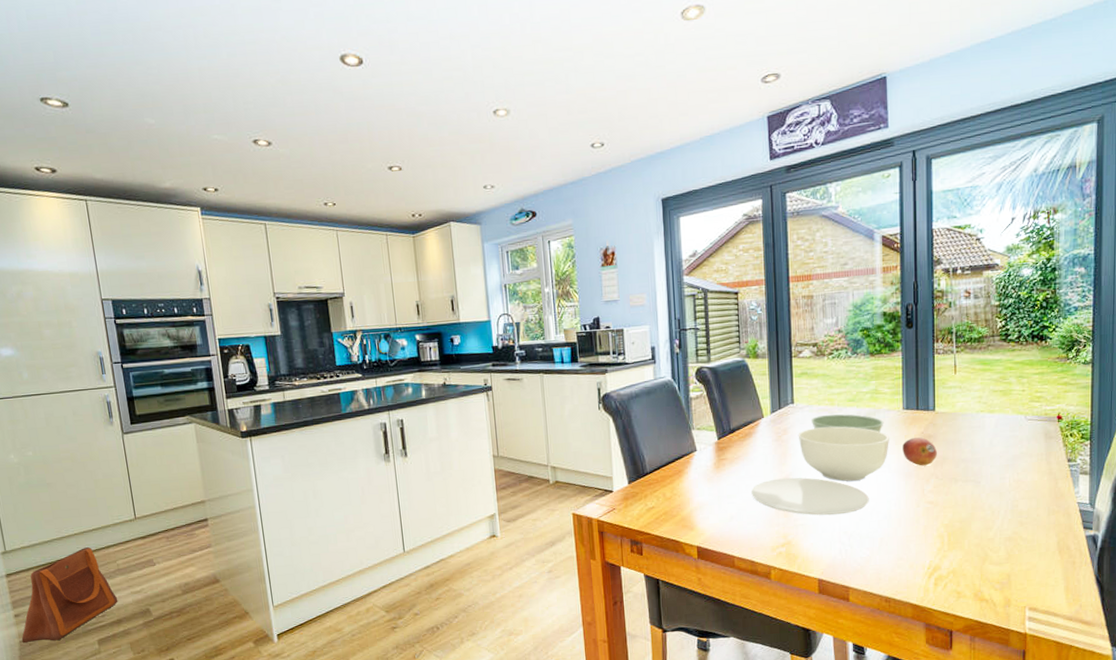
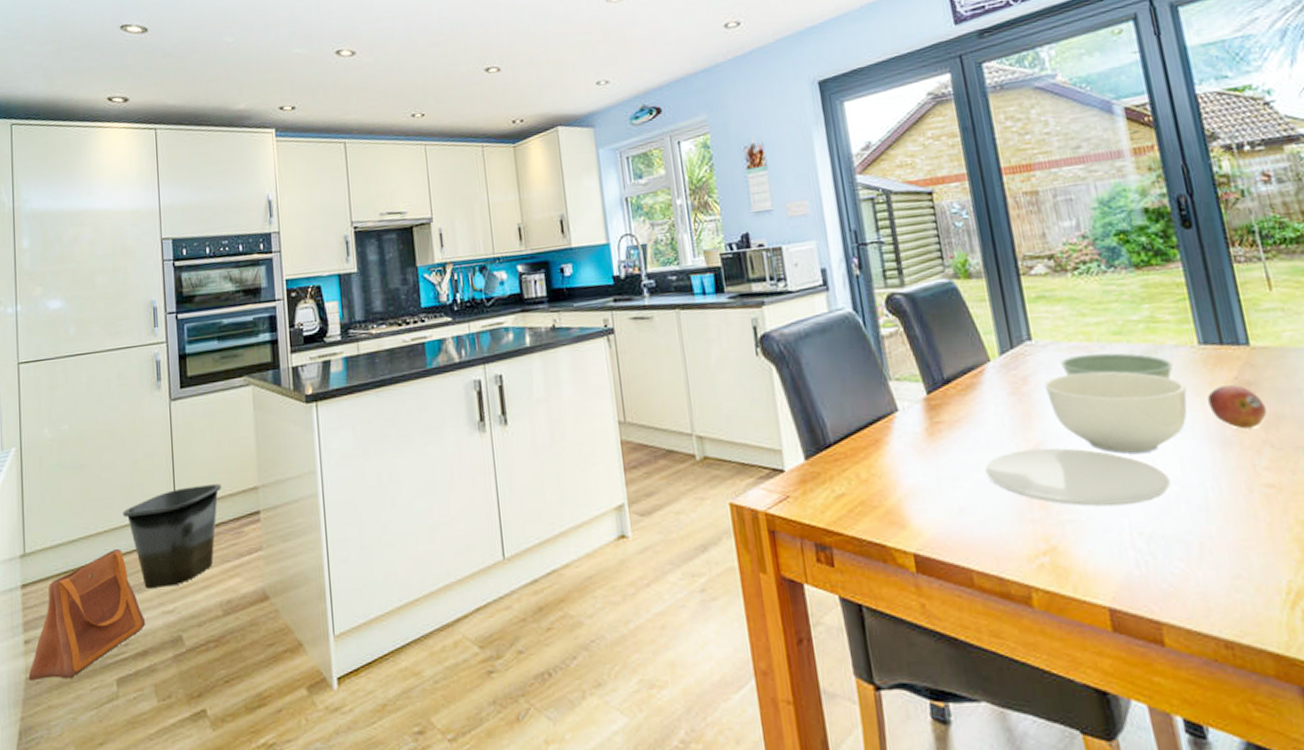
waste bin: none [89,498,174,576] -> present [123,483,222,588]

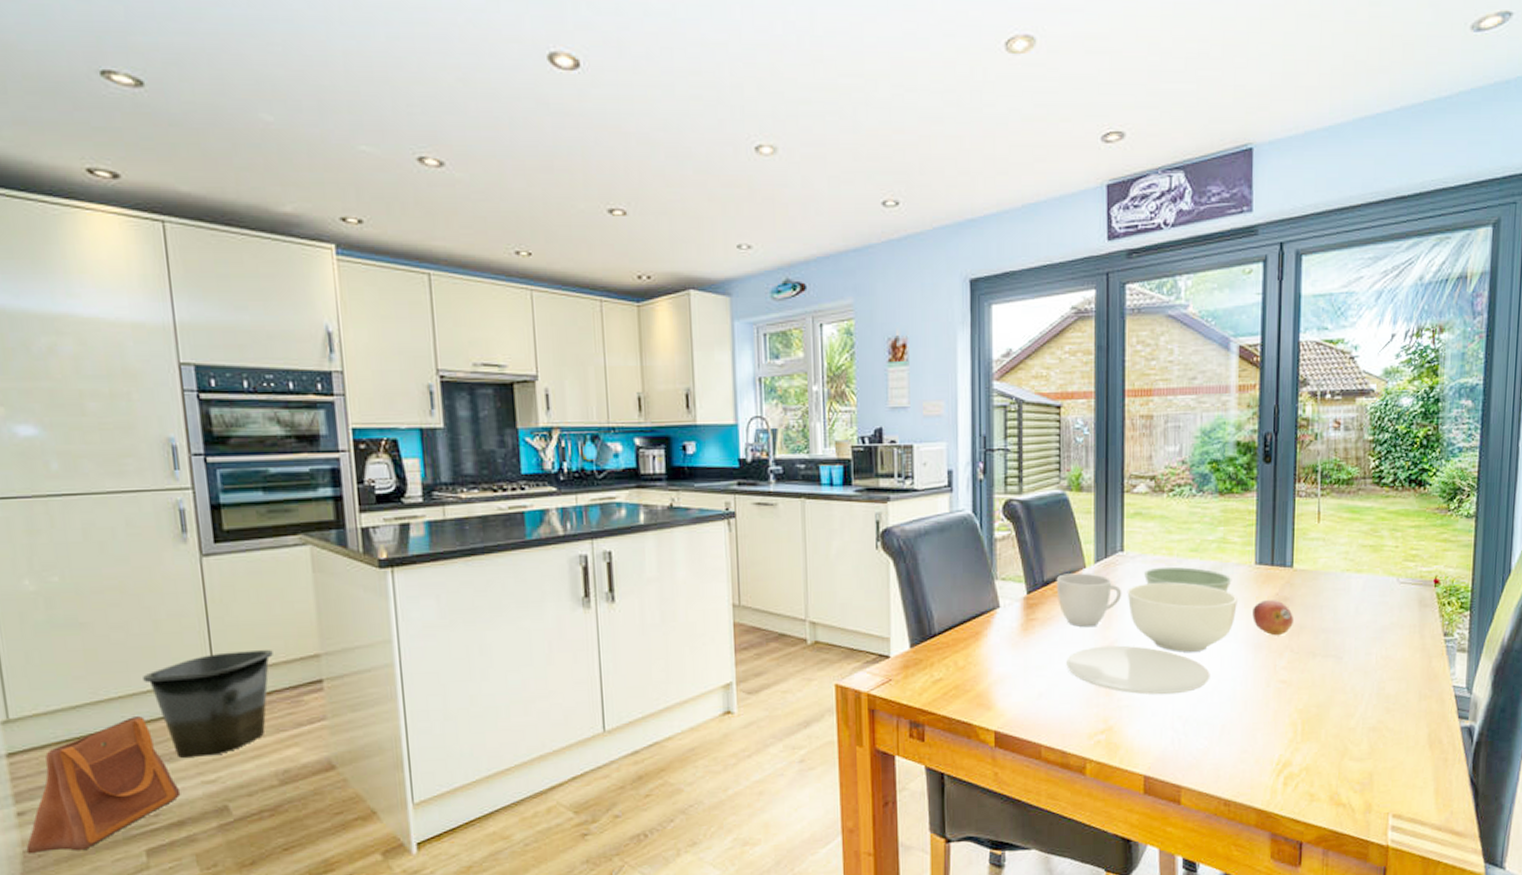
cup: none [957,367,1039,429] -> present [1056,573,1122,628]

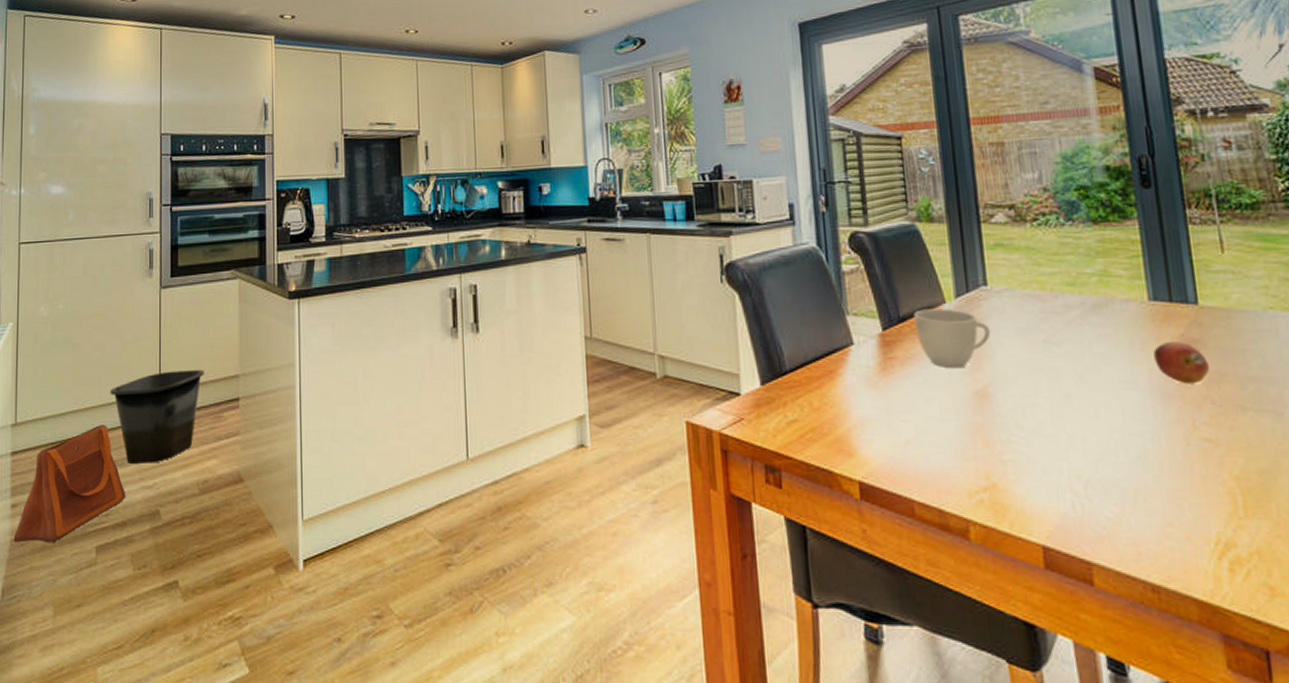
plate: present [1066,645,1210,695] -> none [933,389,1111,450]
bowl: present [1127,582,1237,652] -> none [996,320,1133,400]
bowl: present [1144,566,1232,592] -> none [1014,302,1123,332]

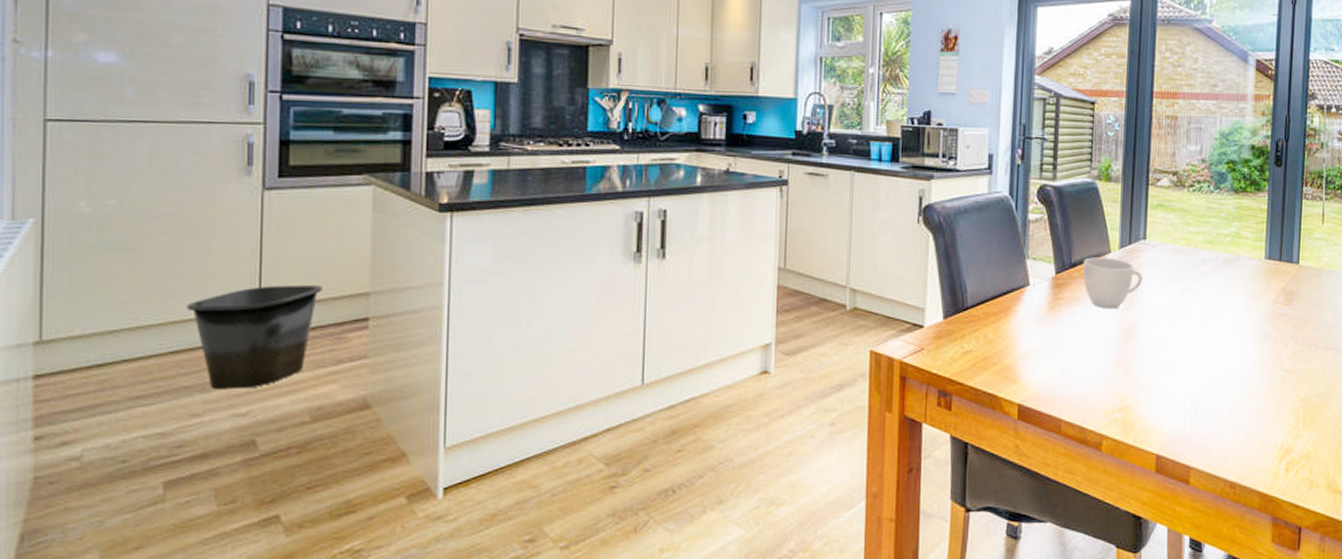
shopping bag: present [13,423,126,543] -> none [38,343,209,481]
fruit: present [1153,342,1211,385] -> none [1261,293,1299,327]

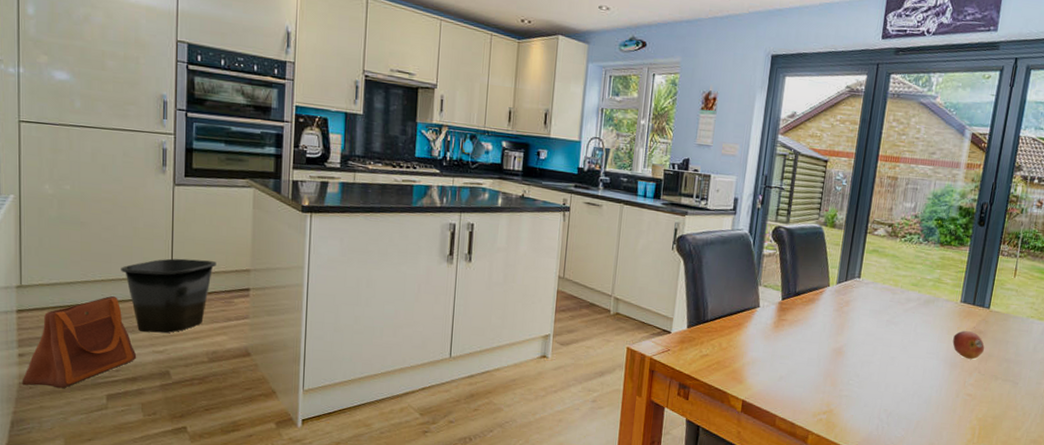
shopping bag: none [38,343,209,481] -> present [22,295,137,389]
cup: present [1082,257,1143,309] -> none [804,288,855,332]
fruit: none [1261,293,1299,327] -> present [952,331,985,360]

